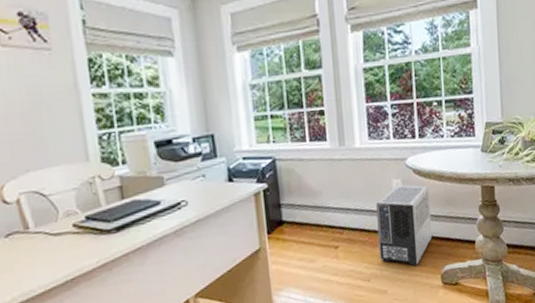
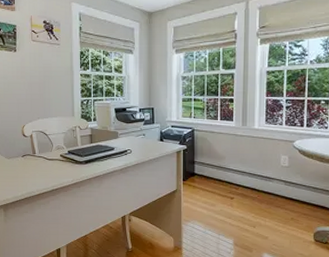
air purifier: present [376,184,433,267] -> none [264,160,311,223]

